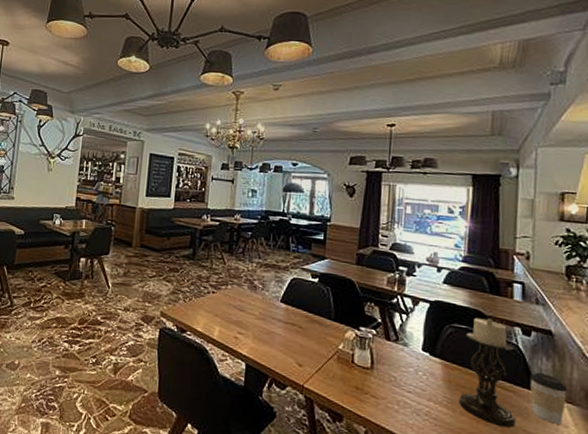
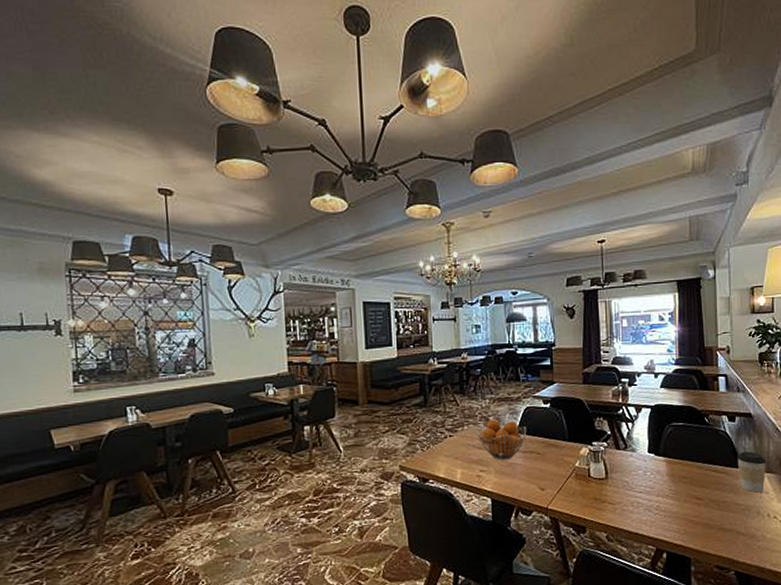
fruit basket: none [239,283,292,327] -> present [475,419,527,460]
candle holder: present [458,317,516,428] -> none [682,412,728,505]

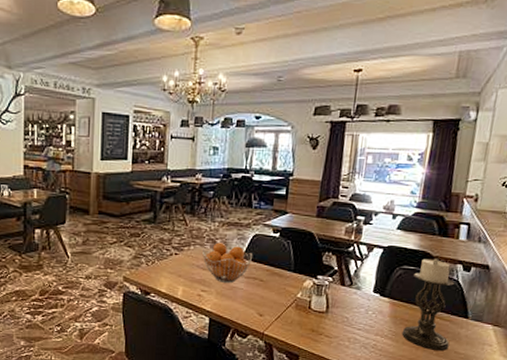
candle holder: none [682,412,728,505] -> present [401,258,454,351]
coffee cup: present [737,452,766,493] -> none [464,303,496,344]

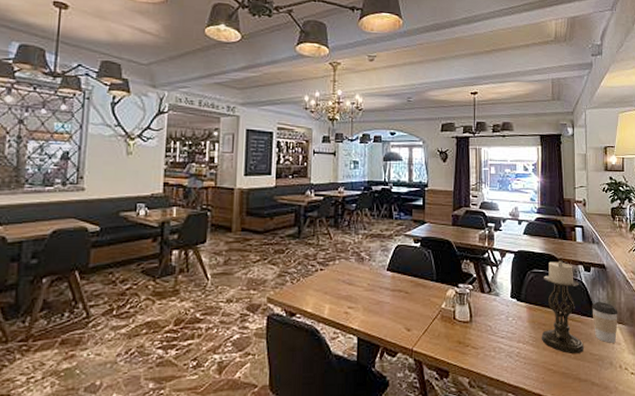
fruit basket: present [201,242,253,283] -> none [347,255,397,297]
coffee cup: none [464,303,496,344] -> present [592,302,618,343]

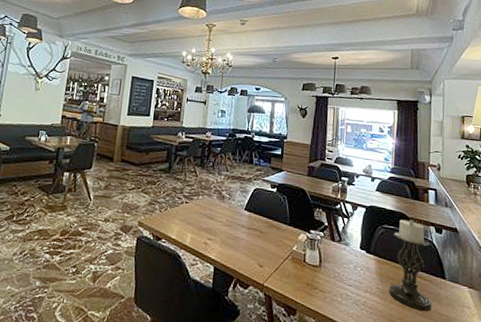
coffee cup: present [592,302,618,343] -> none [442,264,469,306]

